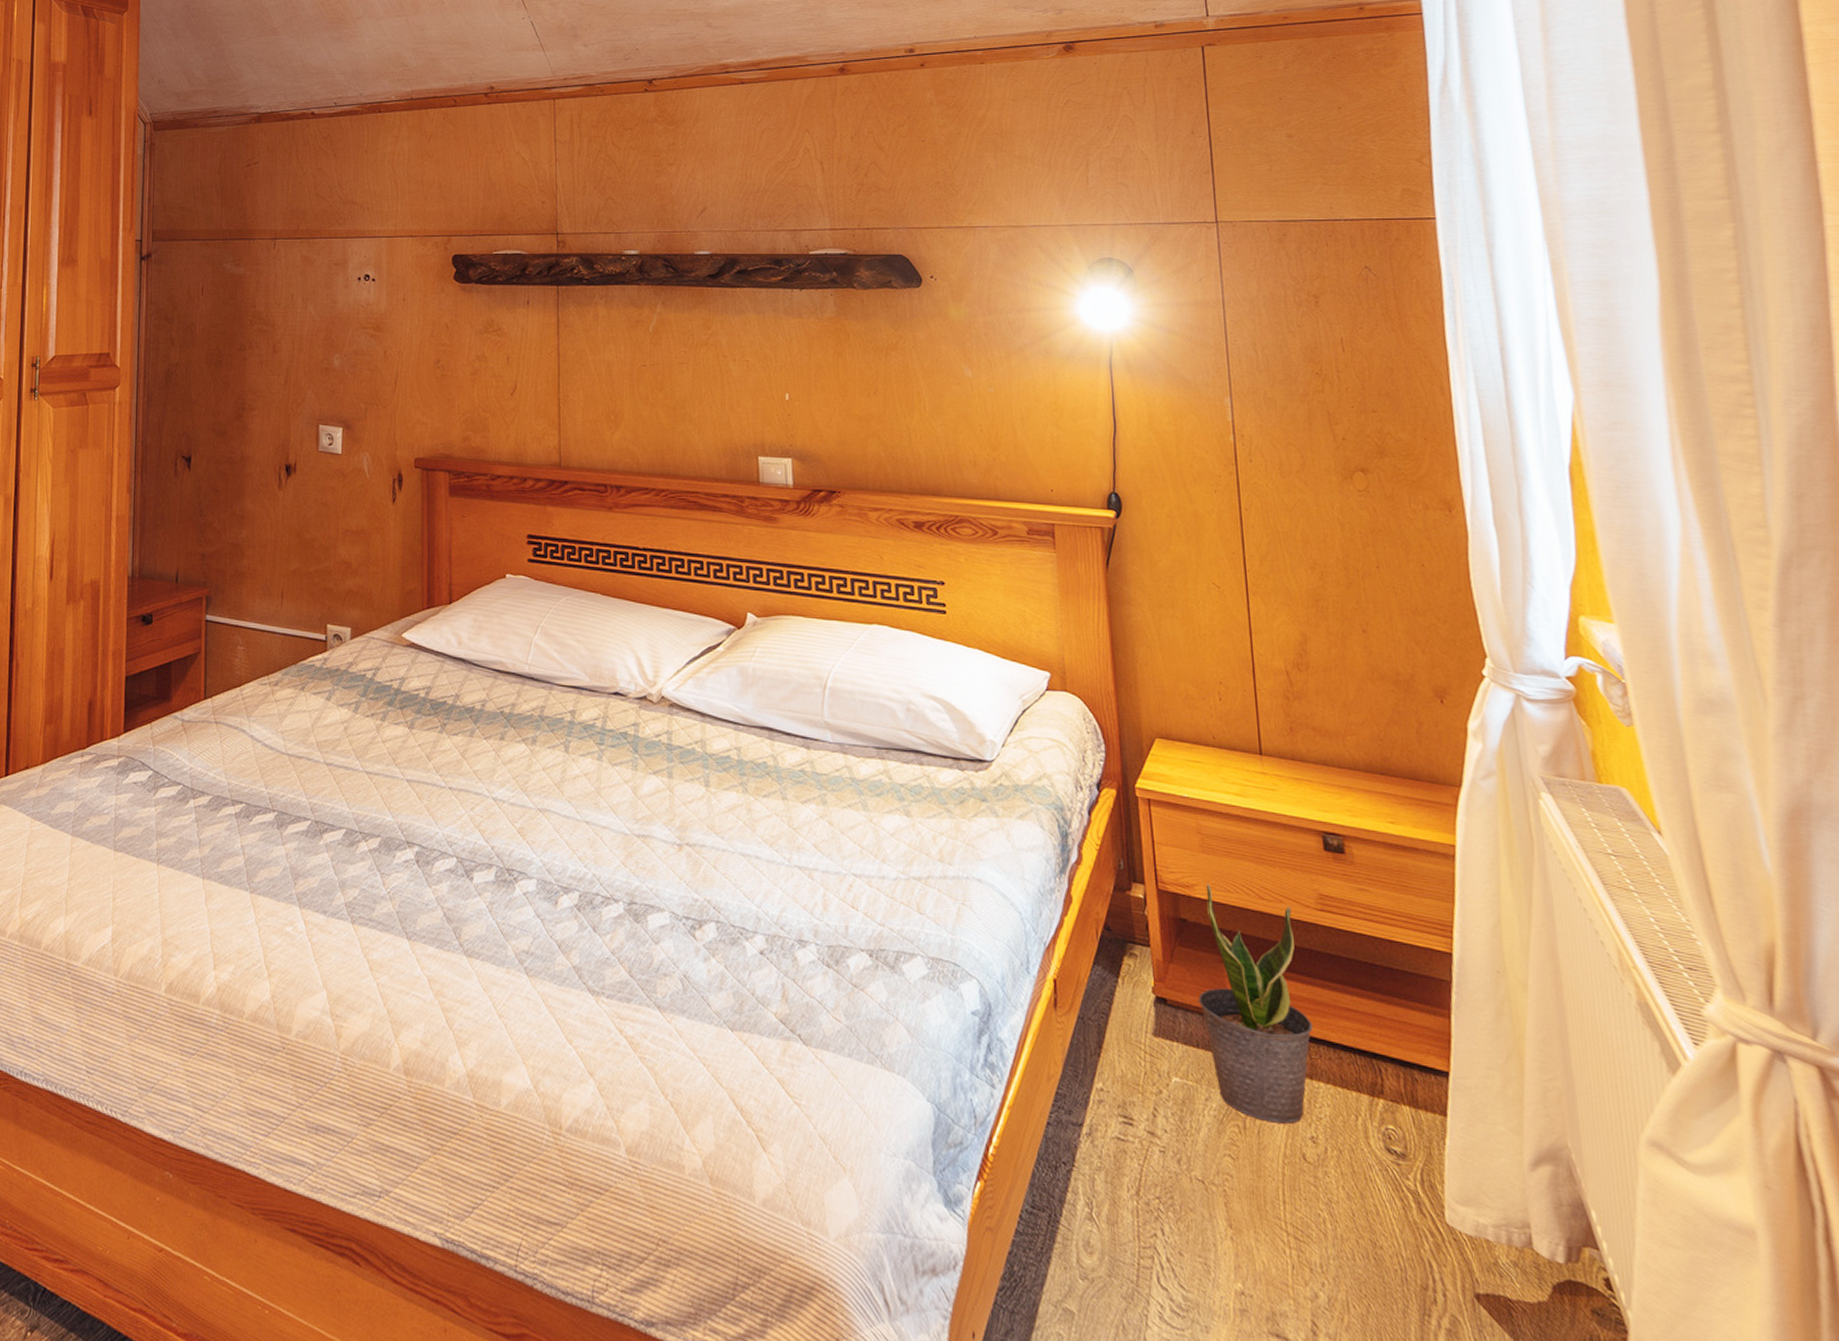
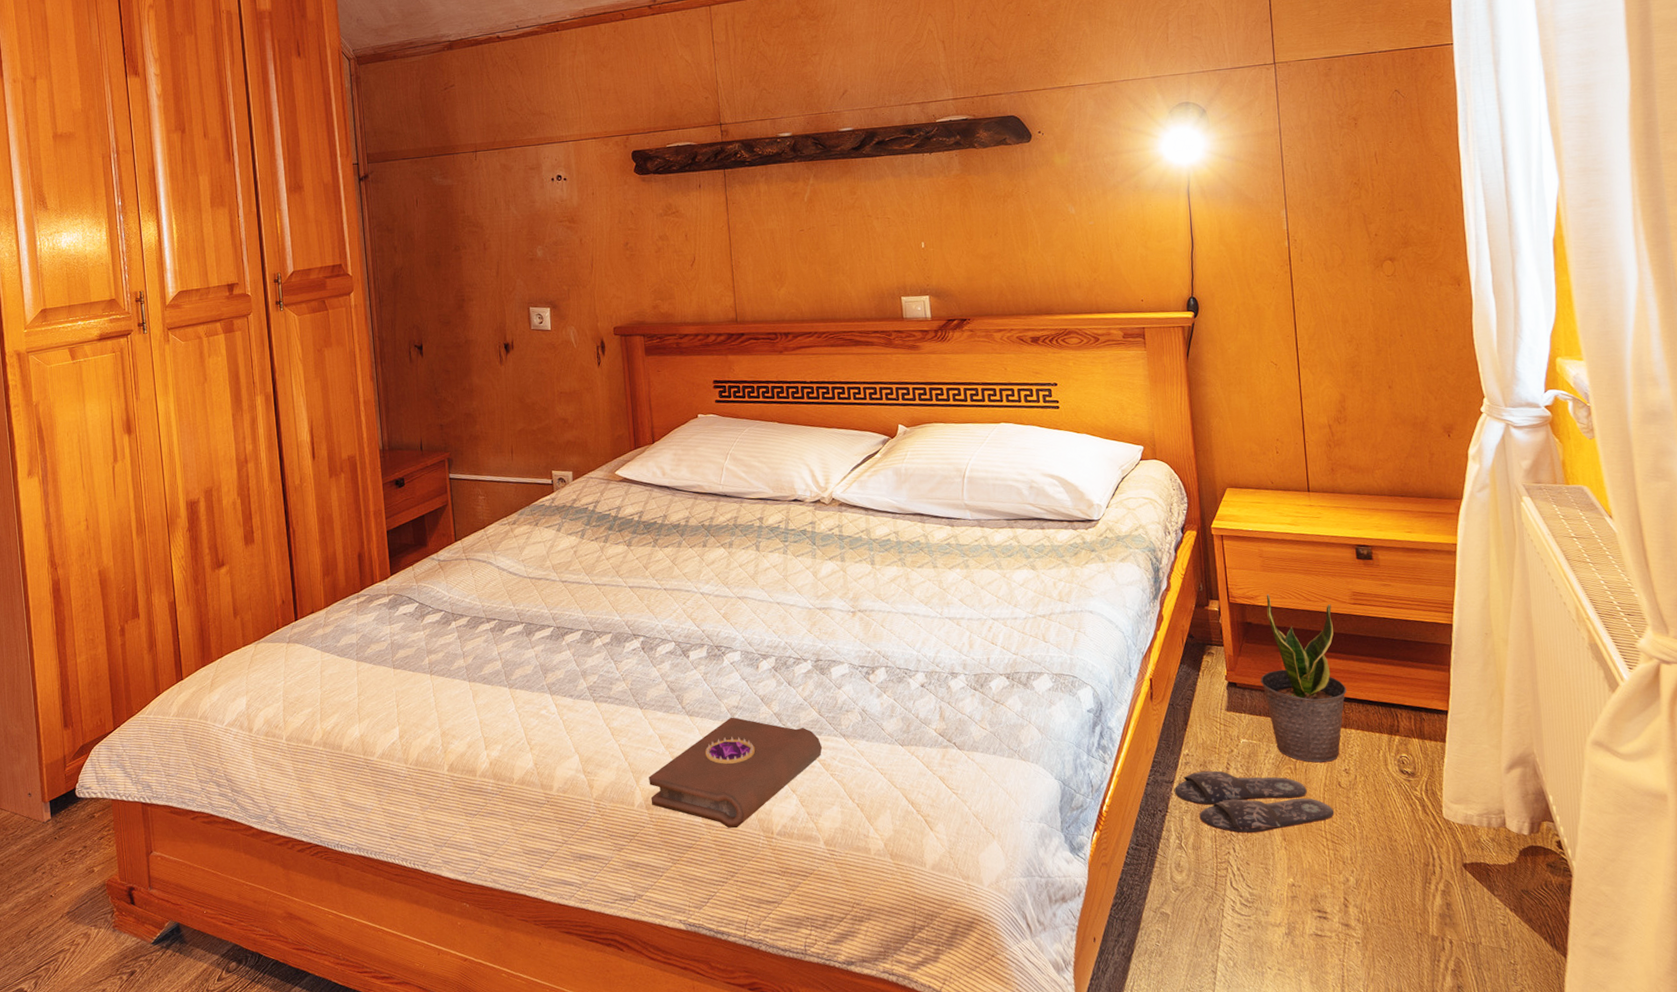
book: none [411,964,631,1115] -> present [649,717,823,829]
slippers: none [1084,1115,1298,1211] -> present [1174,770,1335,833]

